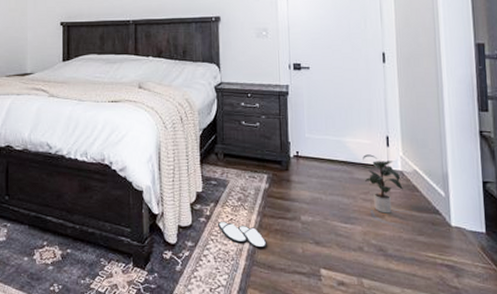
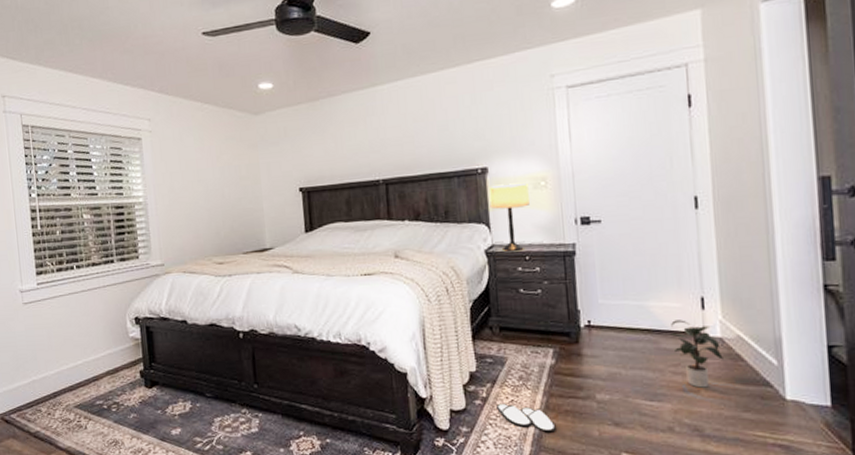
table lamp: none [220,31,253,89] -> present [488,182,530,252]

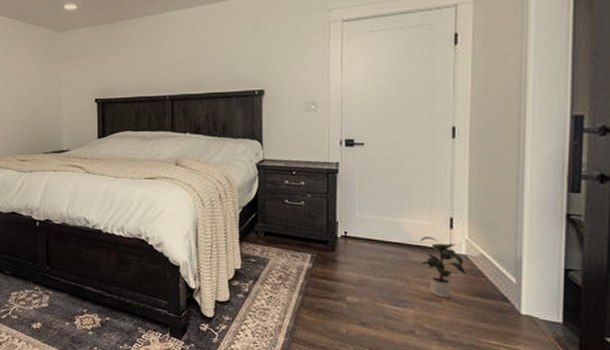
table lamp: present [488,182,530,252] -> none [264,105,300,167]
slippers: present [496,403,556,433] -> none [257,298,308,327]

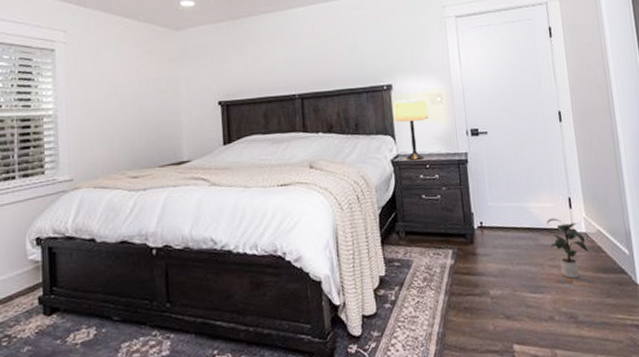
table lamp: none [264,105,300,167] -> present [393,98,428,161]

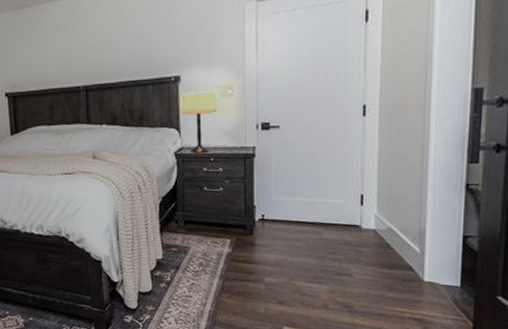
potted plant: present [547,218,589,279] -> none [332,214,375,272]

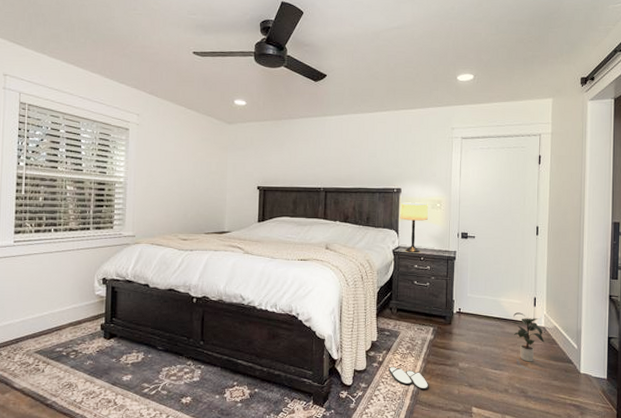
slippers: none [179,285,229,310] -> present [389,366,429,390]
potted plant: none [332,214,375,272] -> present [512,312,544,362]

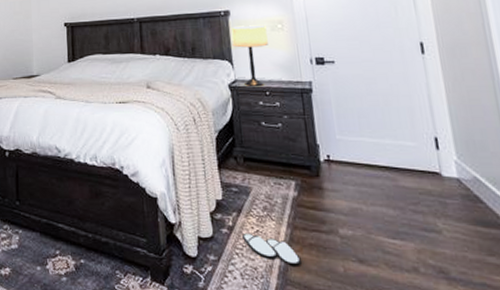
potted plant: present [512,312,544,362] -> none [407,158,462,228]

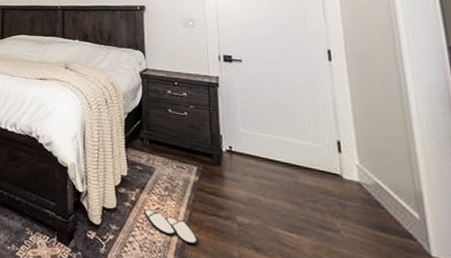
table lamp: present [231,25,268,87] -> none [145,20,179,77]

